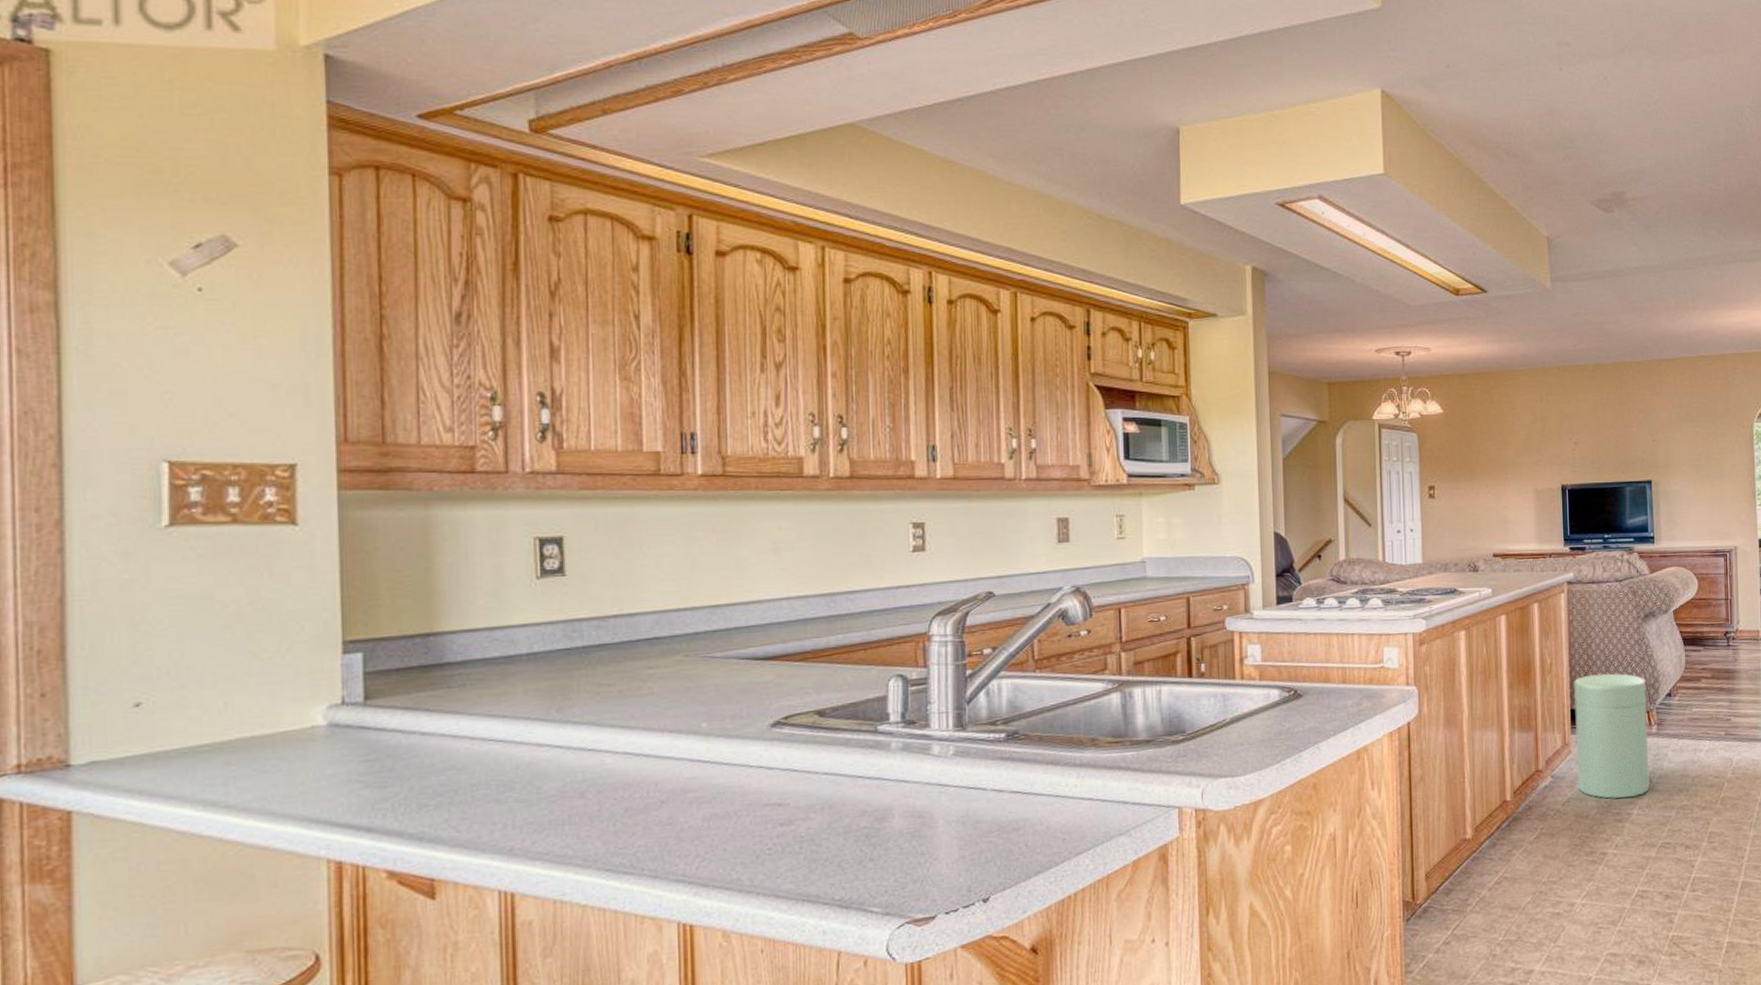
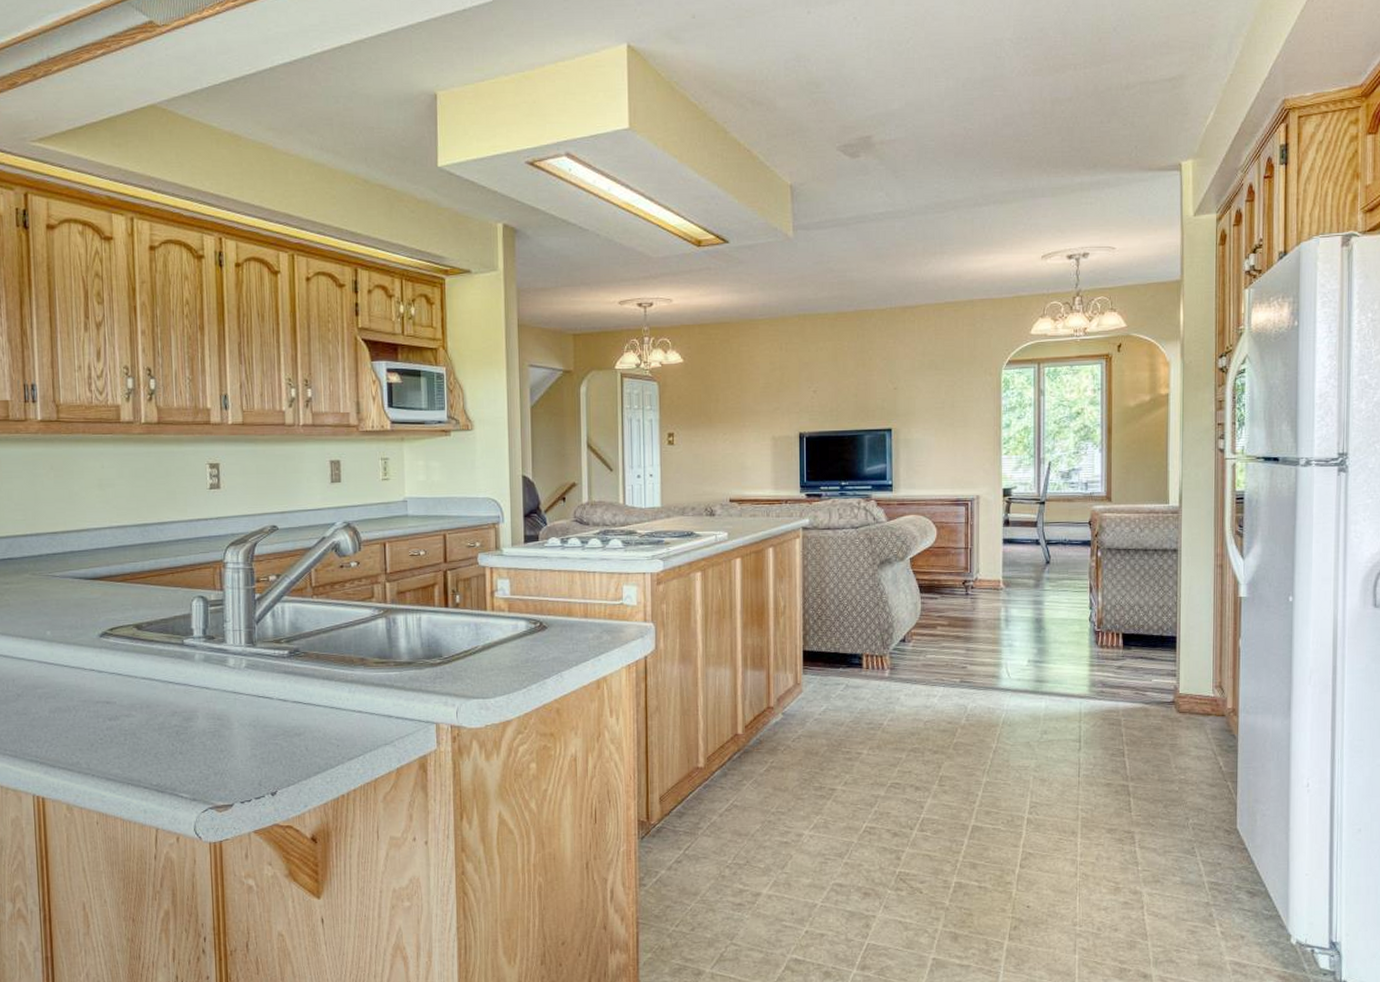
trash can: present [1573,673,1650,799] -> none [806,617,881,738]

